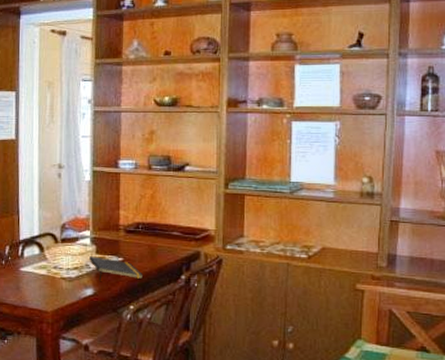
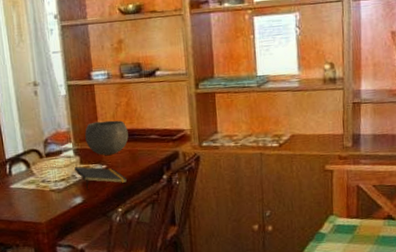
bowl: none [104,211,150,247] -> present [85,120,129,155]

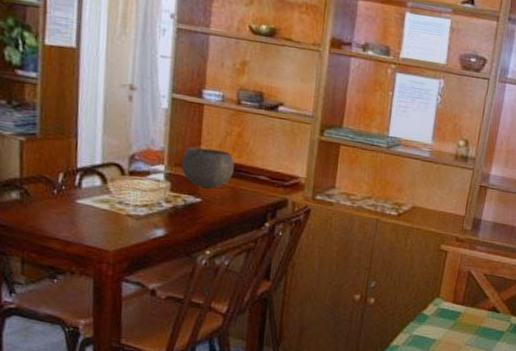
notepad: present [74,166,127,189] -> none [162,193,223,223]

